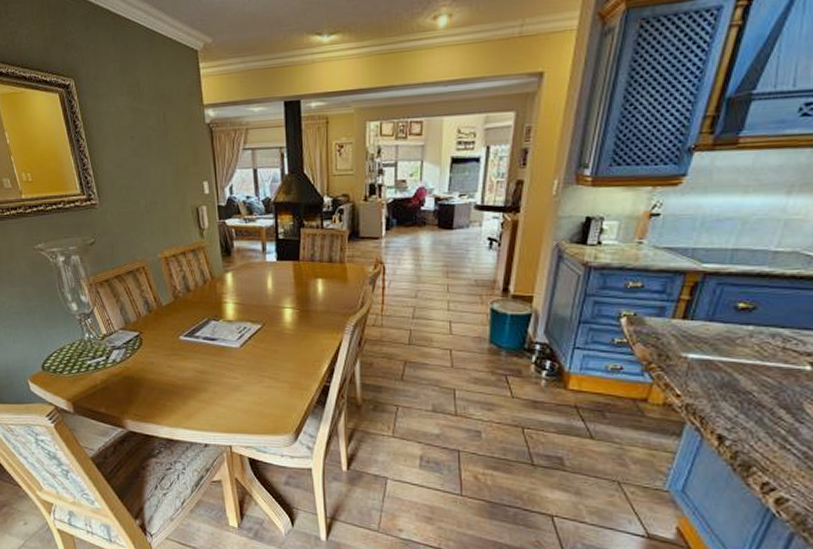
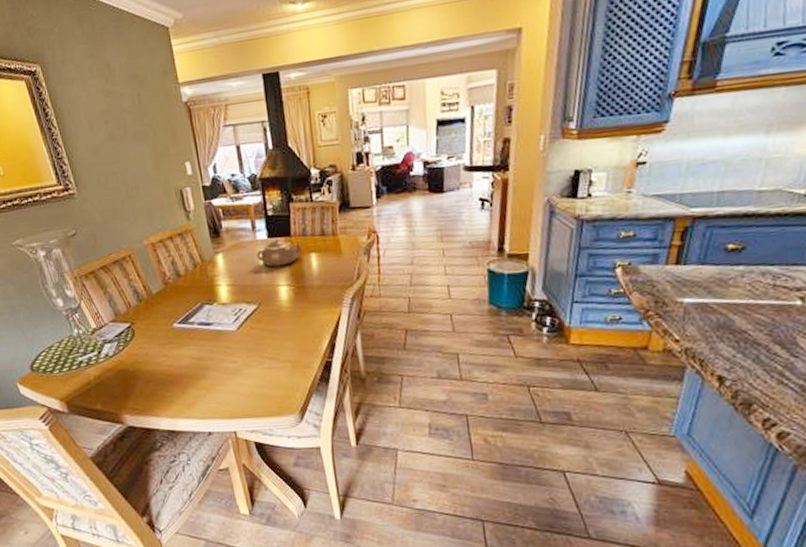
teapot: none [264,262,310,289] -> present [256,239,303,267]

